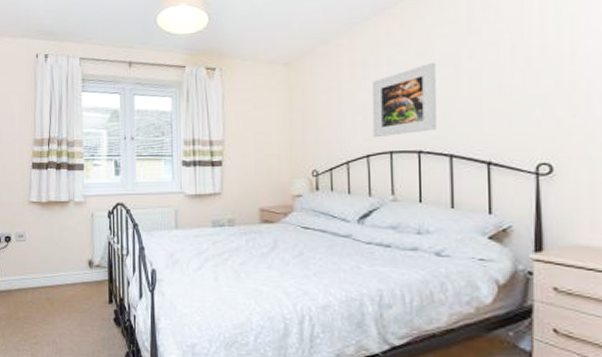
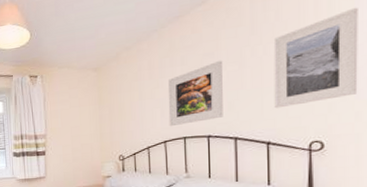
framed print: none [494,10,590,123] -> present [273,7,358,109]

